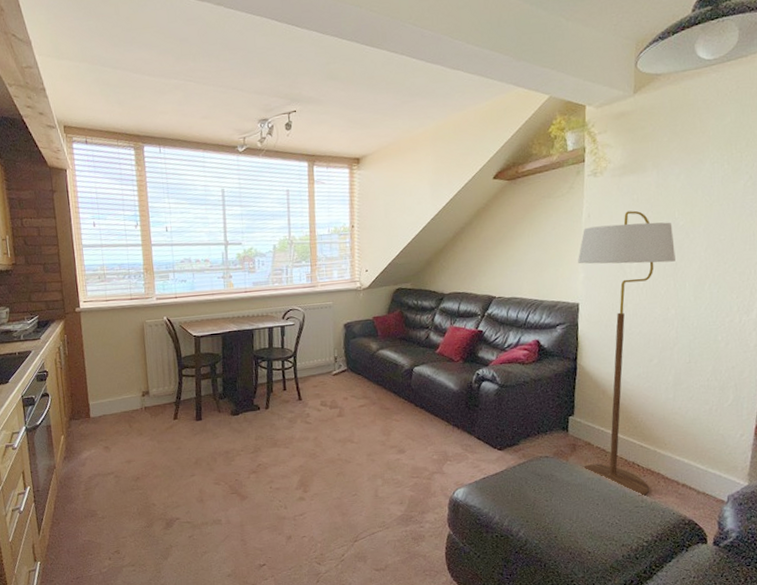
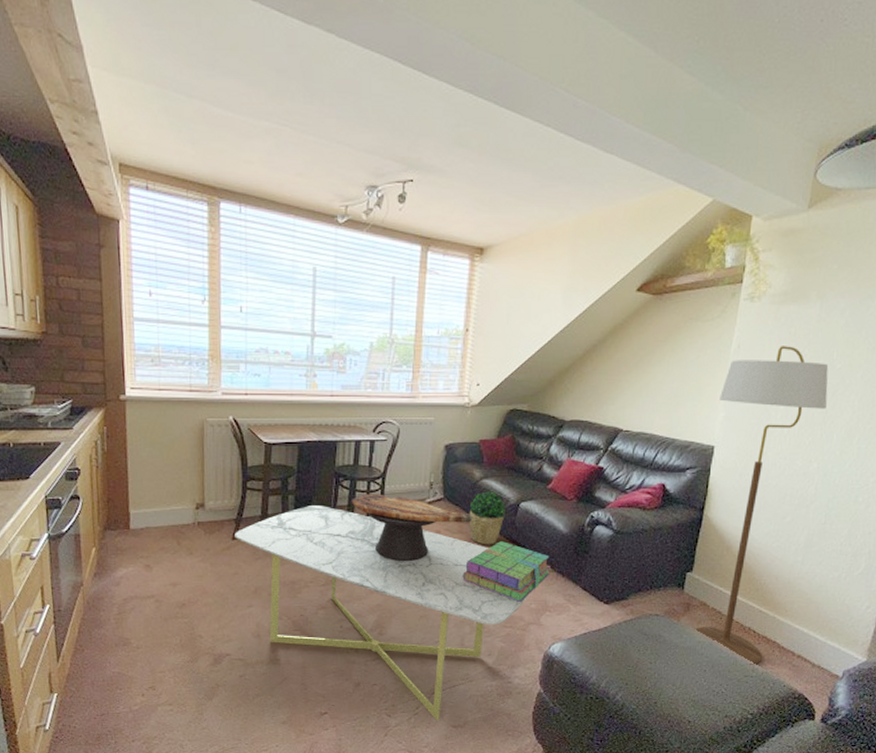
coffee table: none [175,384,430,566] -> present [235,506,528,721]
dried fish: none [269,370,374,427] -> present [351,494,473,562]
potted plant: none [370,360,402,407] -> present [469,491,505,545]
stack of books: none [370,402,447,454] -> present [462,541,551,602]

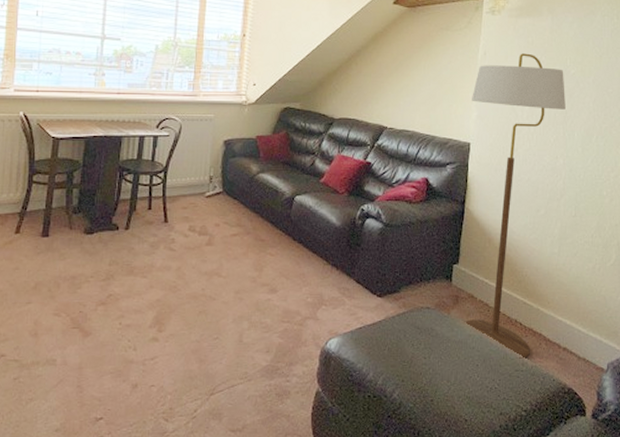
coffee table: present [235,506,528,721] -> none [18,199,305,425]
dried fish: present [351,494,473,562] -> none [133,187,250,256]
stack of books: present [462,541,551,602] -> none [241,234,325,296]
potted plant: present [469,491,505,545] -> none [247,185,281,238]

